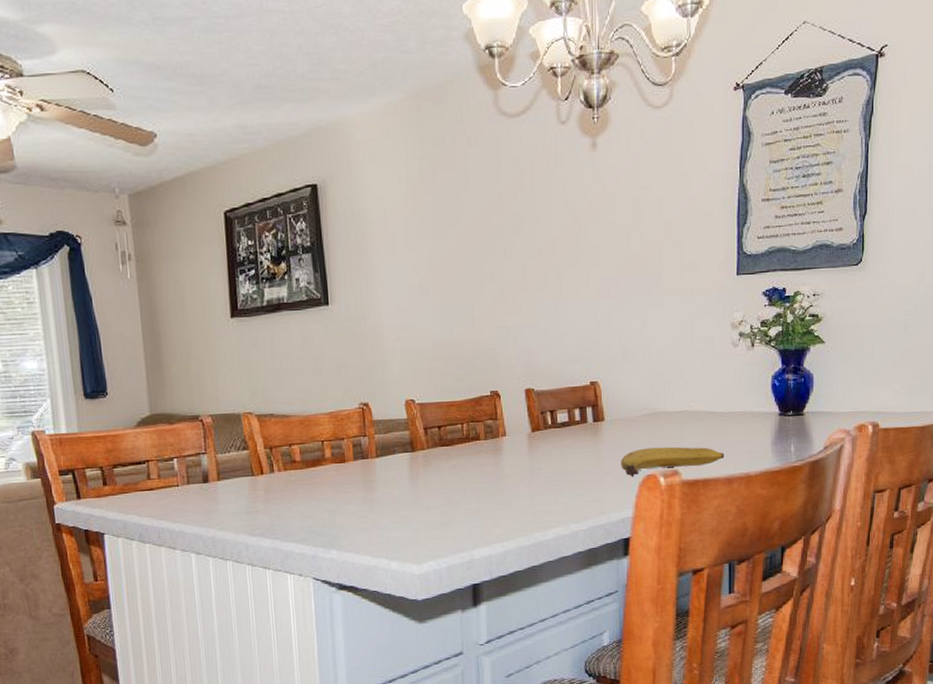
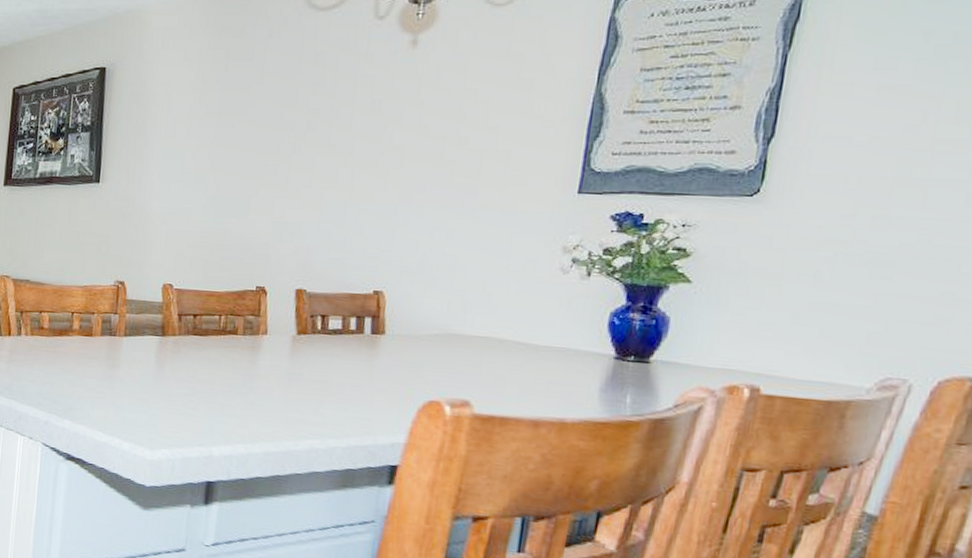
fruit: present [621,446,725,477] -> none [398,370,534,402]

